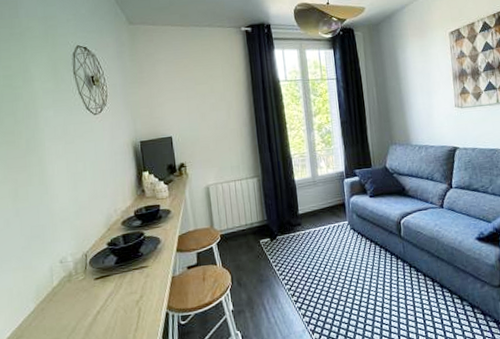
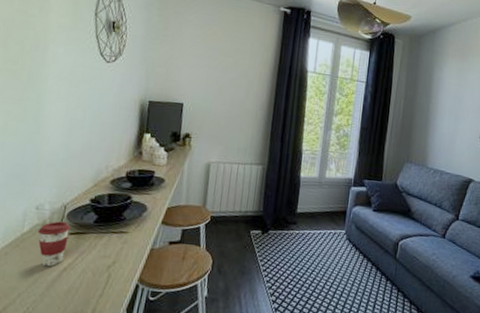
coffee cup: none [66,269,96,314] -> present [37,221,71,267]

